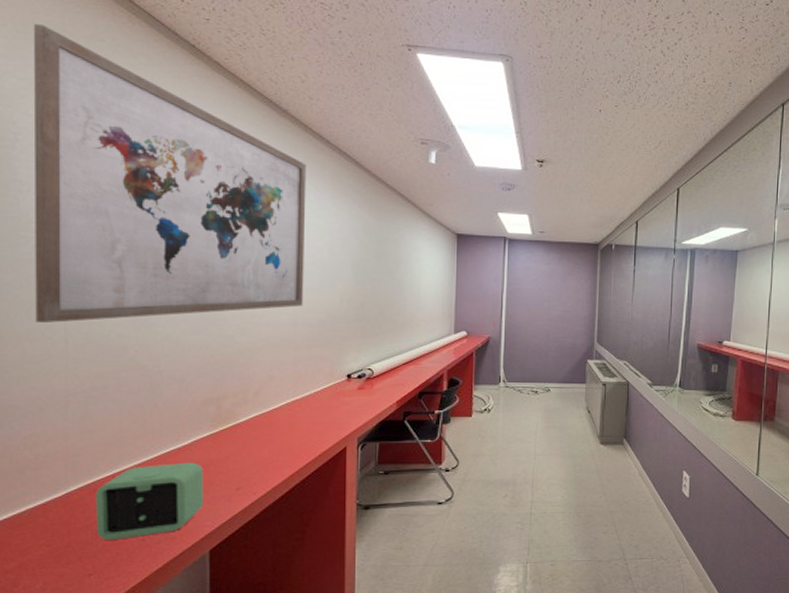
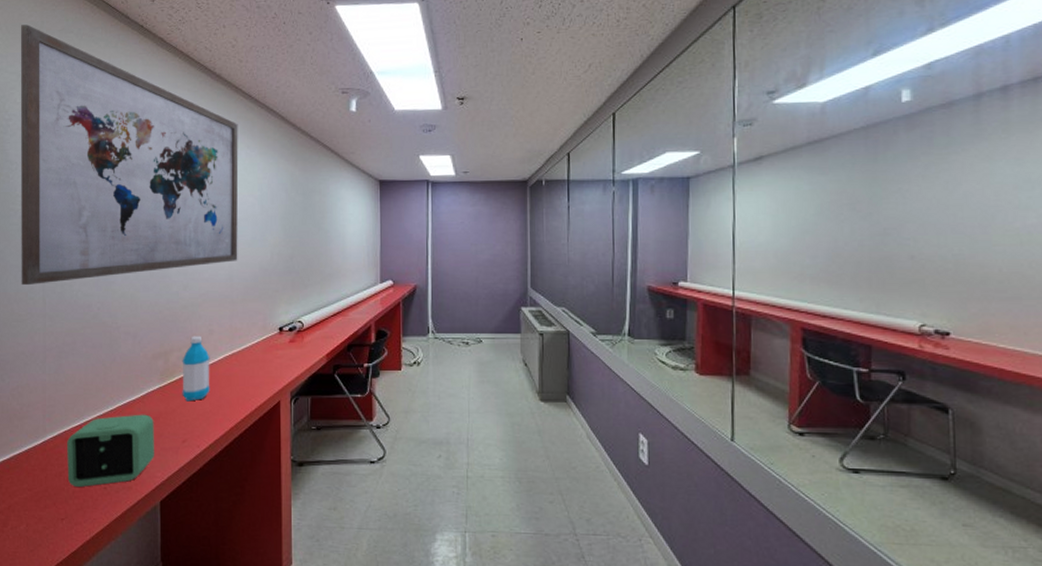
water bottle: none [237,381,270,449] -> present [182,336,210,402]

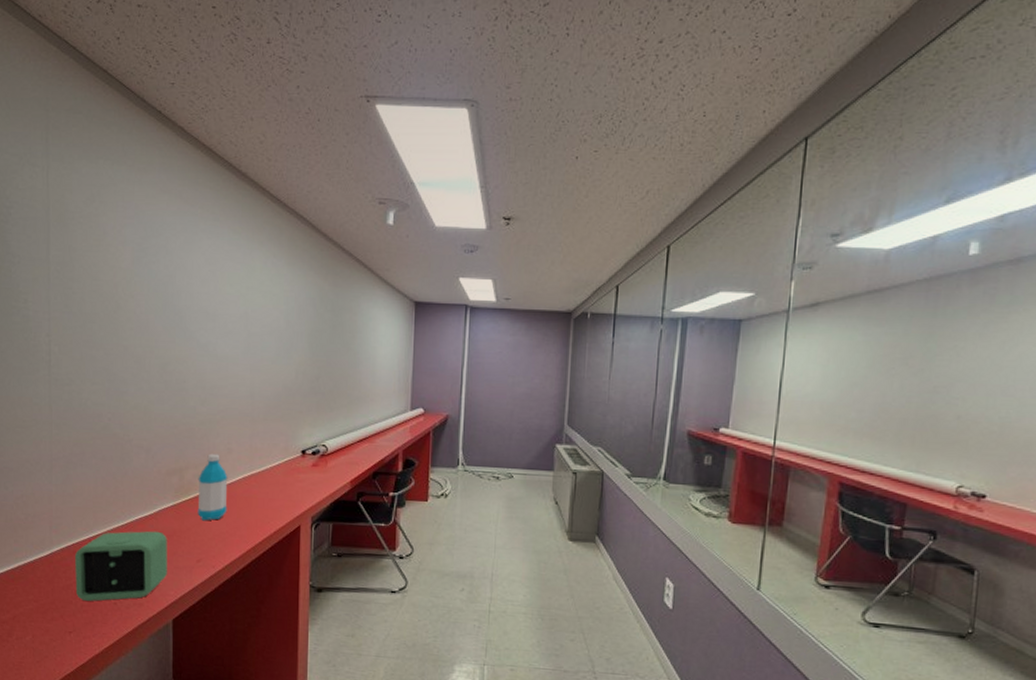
wall art: present [20,24,239,286] -> none [22,100,264,390]

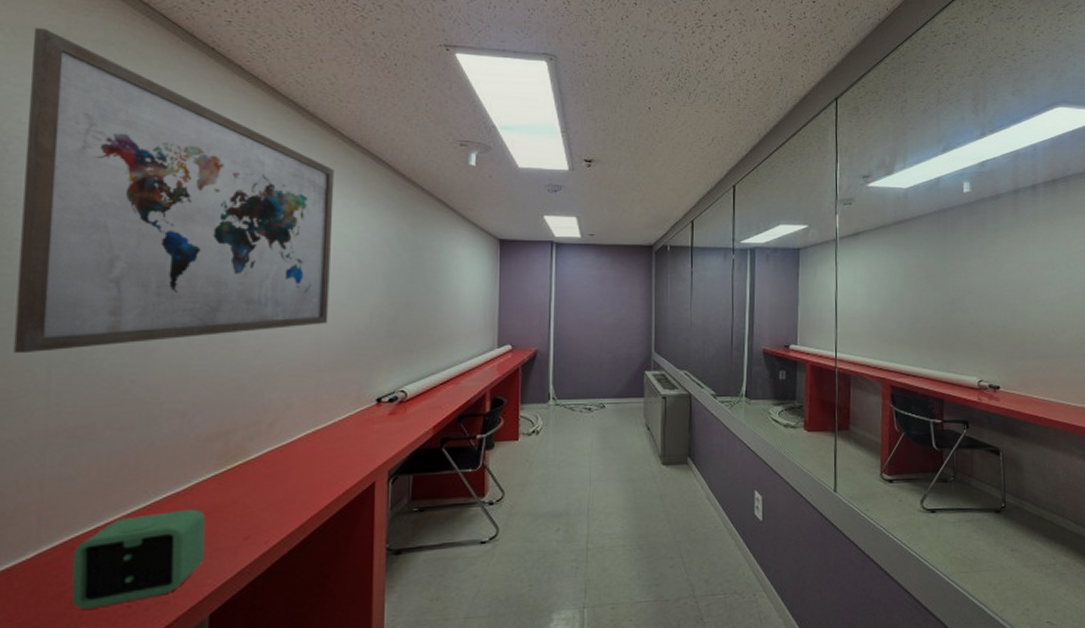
wall art: none [22,100,264,390] -> present [13,28,335,354]
water bottle: present [197,453,228,521] -> none [246,410,287,490]

